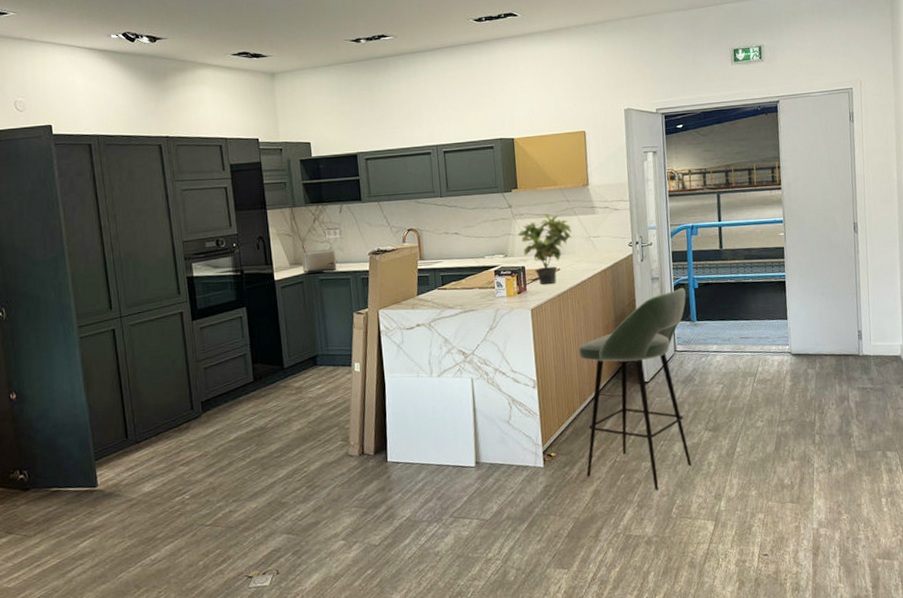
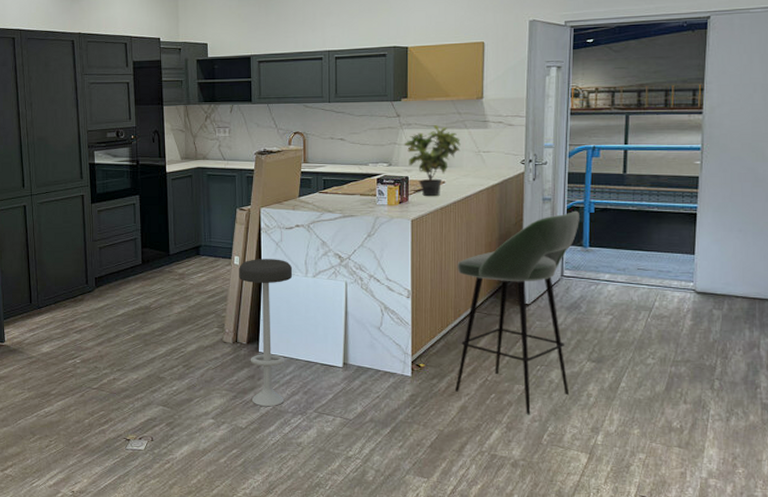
toaster: present [301,249,337,275] -> none [192,146,224,169]
bar stool: none [360,361,418,519] -> present [239,259,293,407]

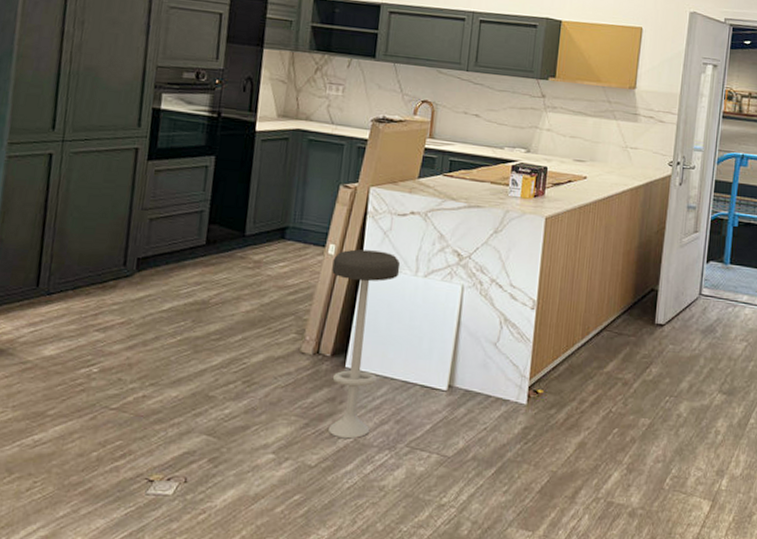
potted plant: present [405,125,461,197] -> none [547,112,608,193]
bar stool: present [455,210,579,415] -> none [575,222,723,455]

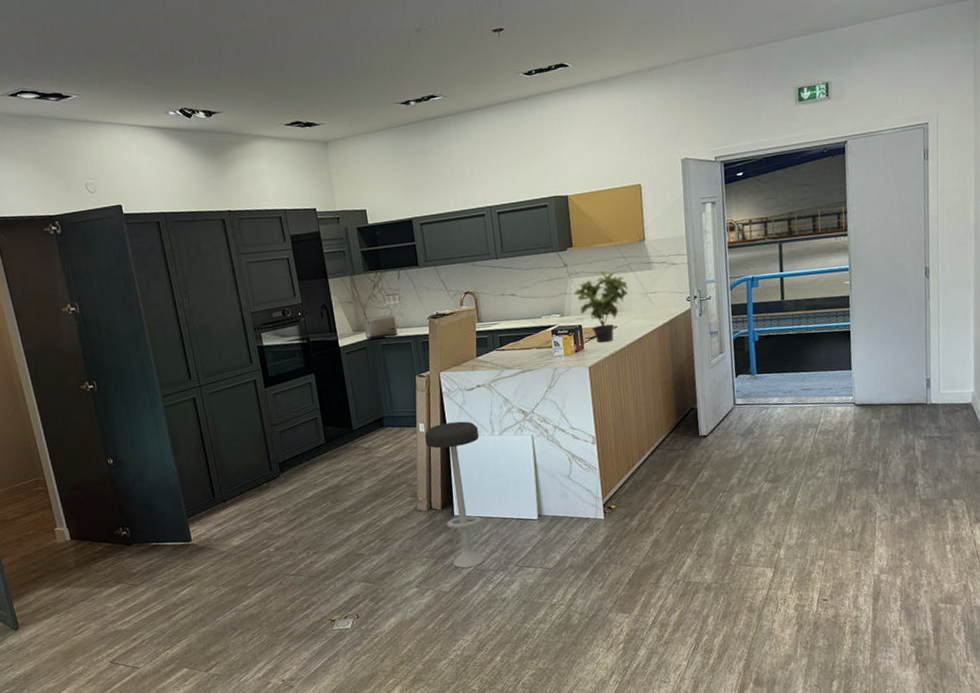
toaster: none [290,104,333,133] -> present [363,314,398,340]
potted plant: none [547,112,608,193] -> present [575,271,629,343]

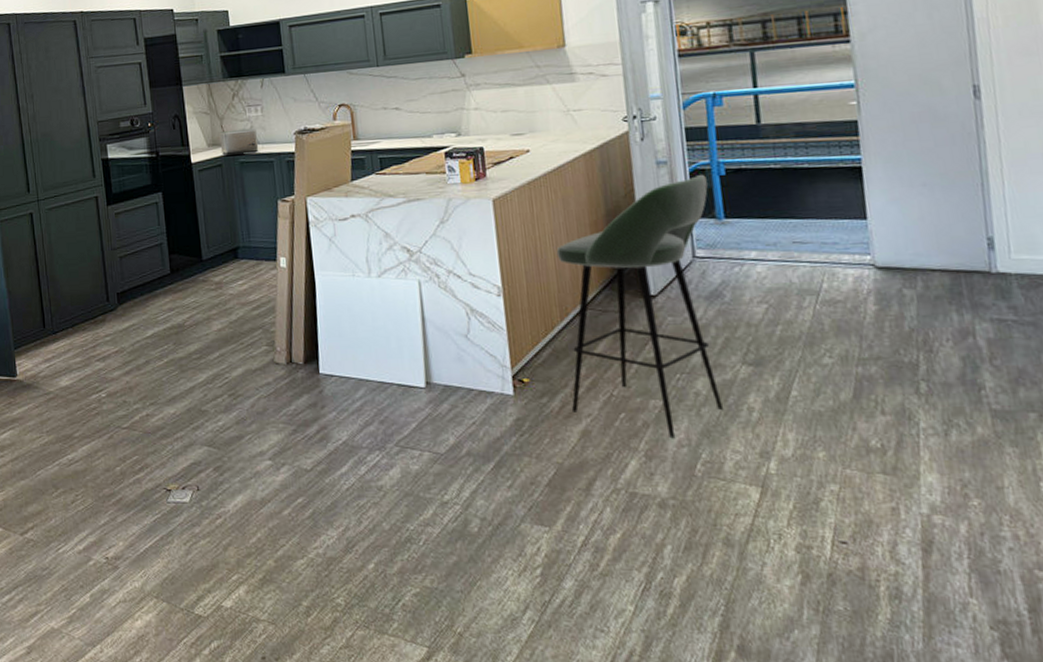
bar stool: present [425,421,485,569] -> none [286,257,357,442]
potted plant: present [575,271,629,343] -> none [474,83,545,170]
bar stool: none [636,340,751,540] -> present [556,174,723,439]

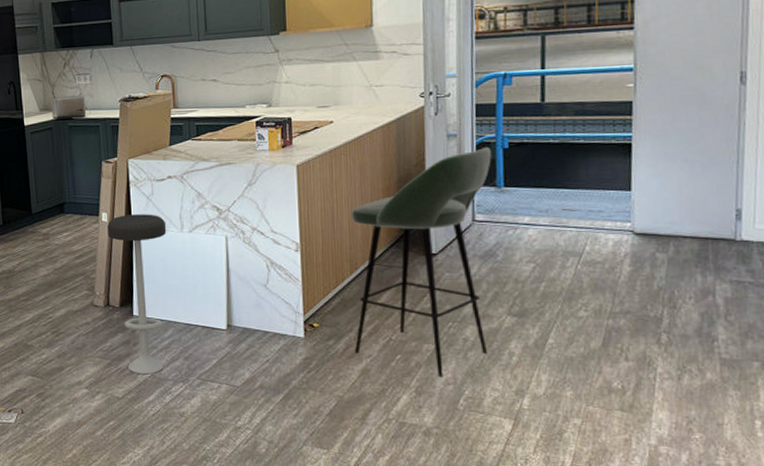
bar stool: none [286,257,357,442] -> present [107,214,167,375]

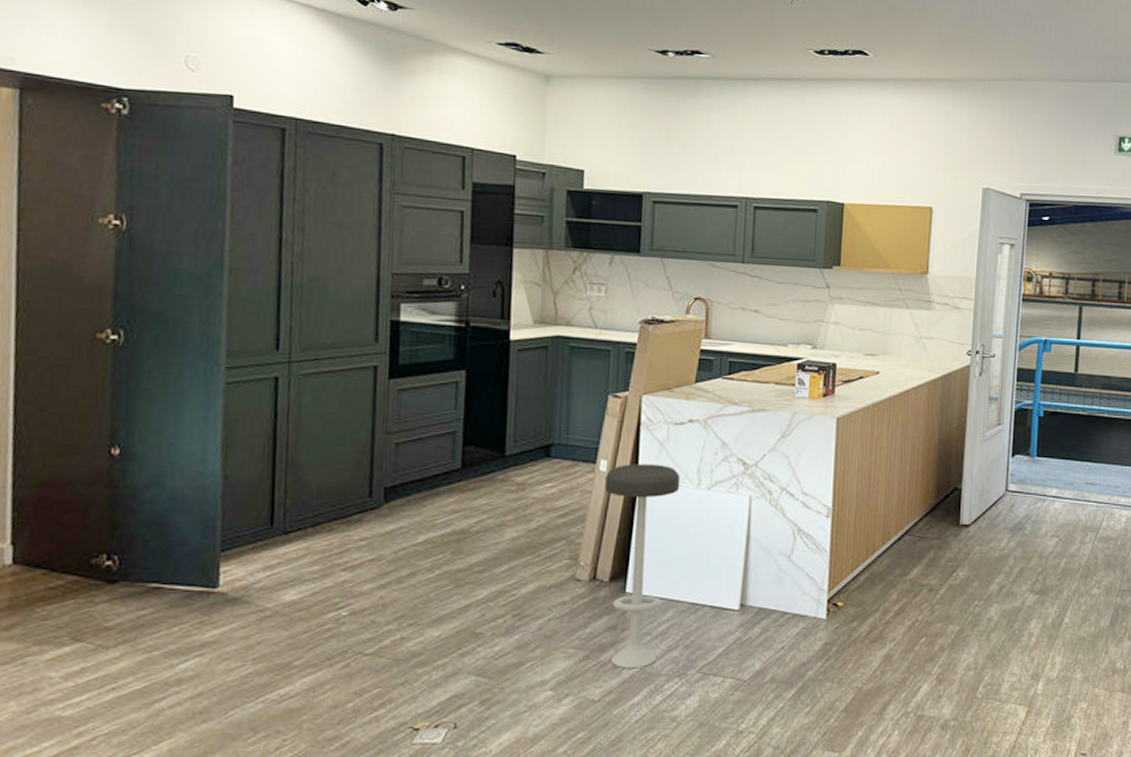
toaster: present [50,95,87,121] -> none [549,308,597,339]
bar stool: present [351,146,491,378] -> none [879,413,1028,663]

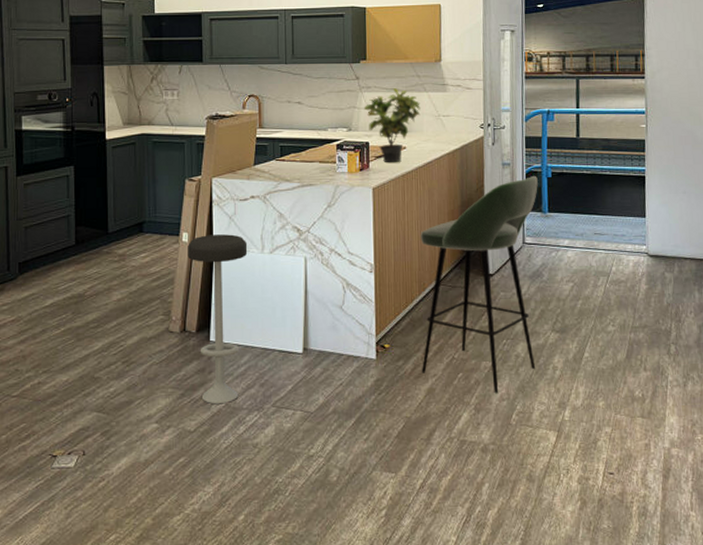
potted plant: none [834,302,900,390] -> present [364,88,421,163]
bar stool: none [879,413,1028,663] -> present [420,175,538,394]

